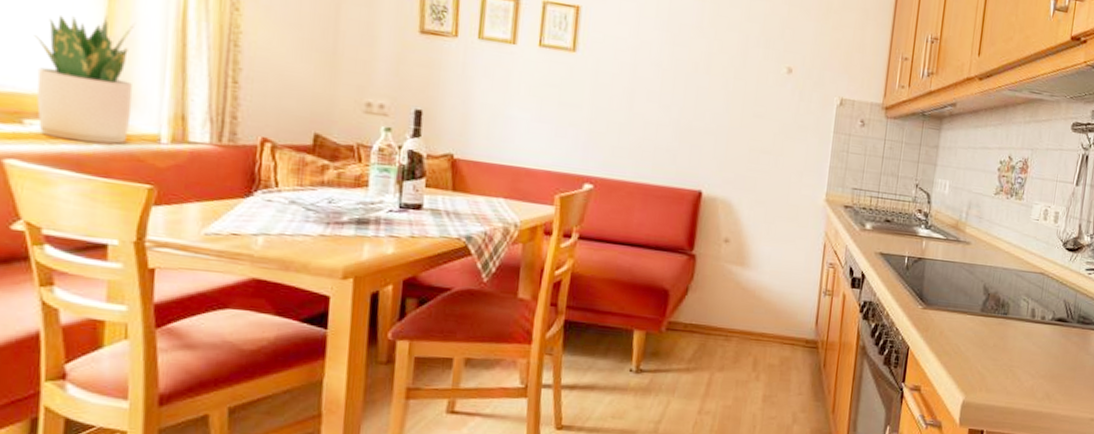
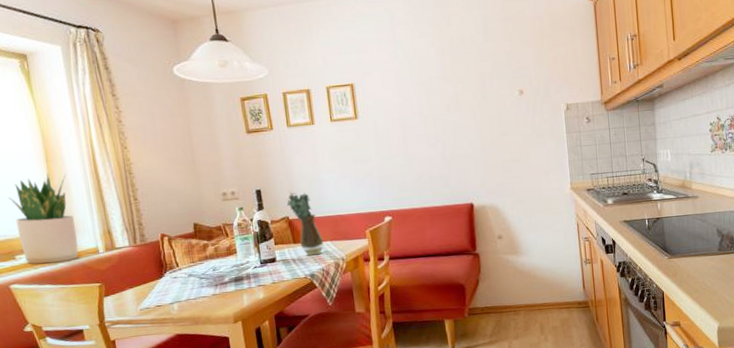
vase: none [455,122,495,213] -> present [287,191,324,256]

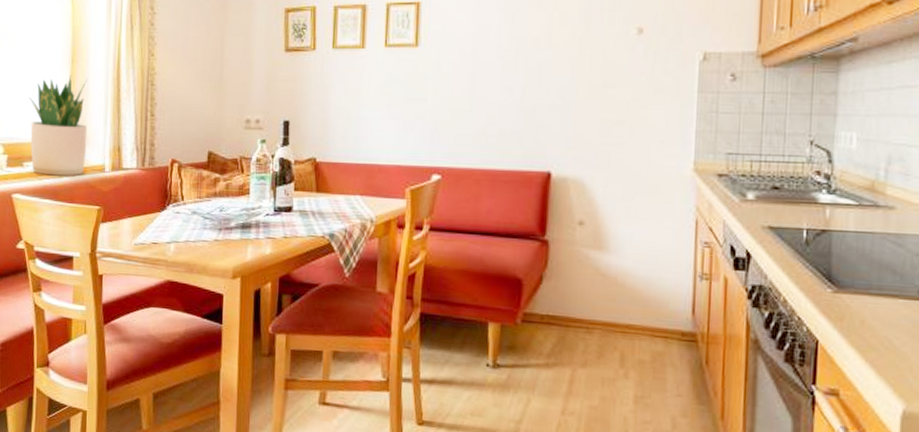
vase: present [287,191,324,256] -> none [317,127,352,211]

